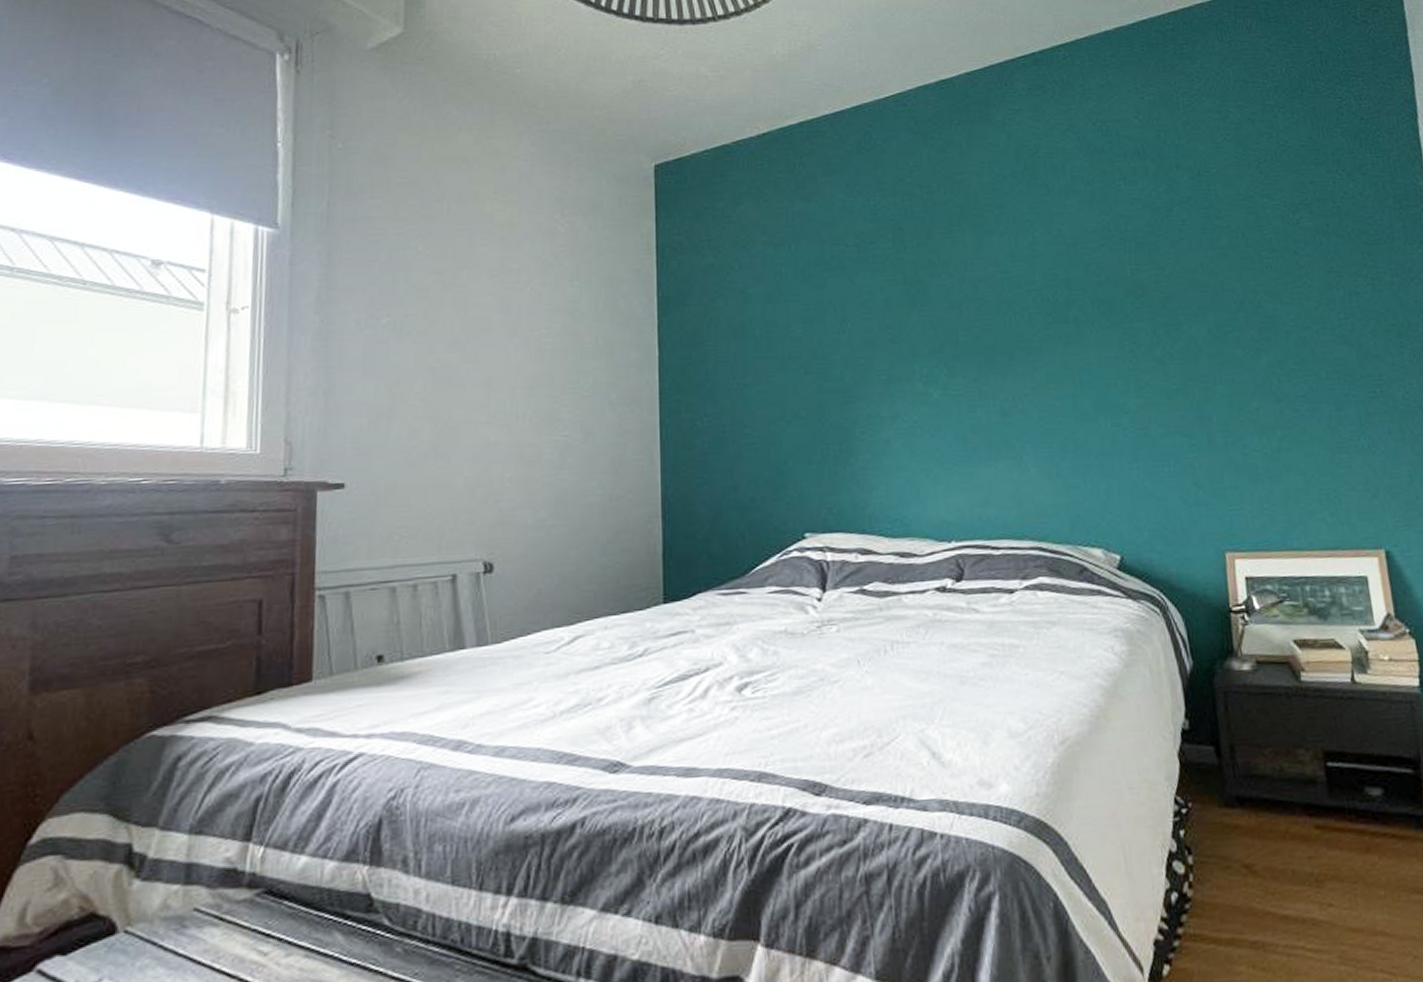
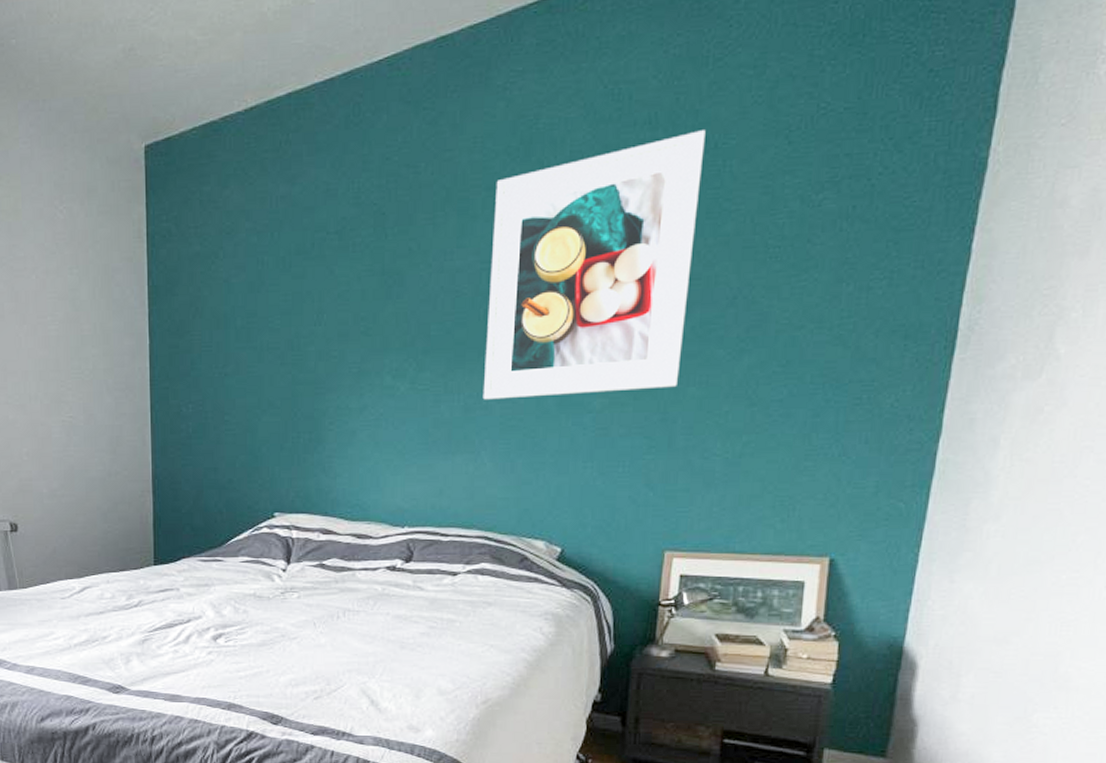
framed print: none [1006,160,1206,404] -> present [482,130,706,400]

